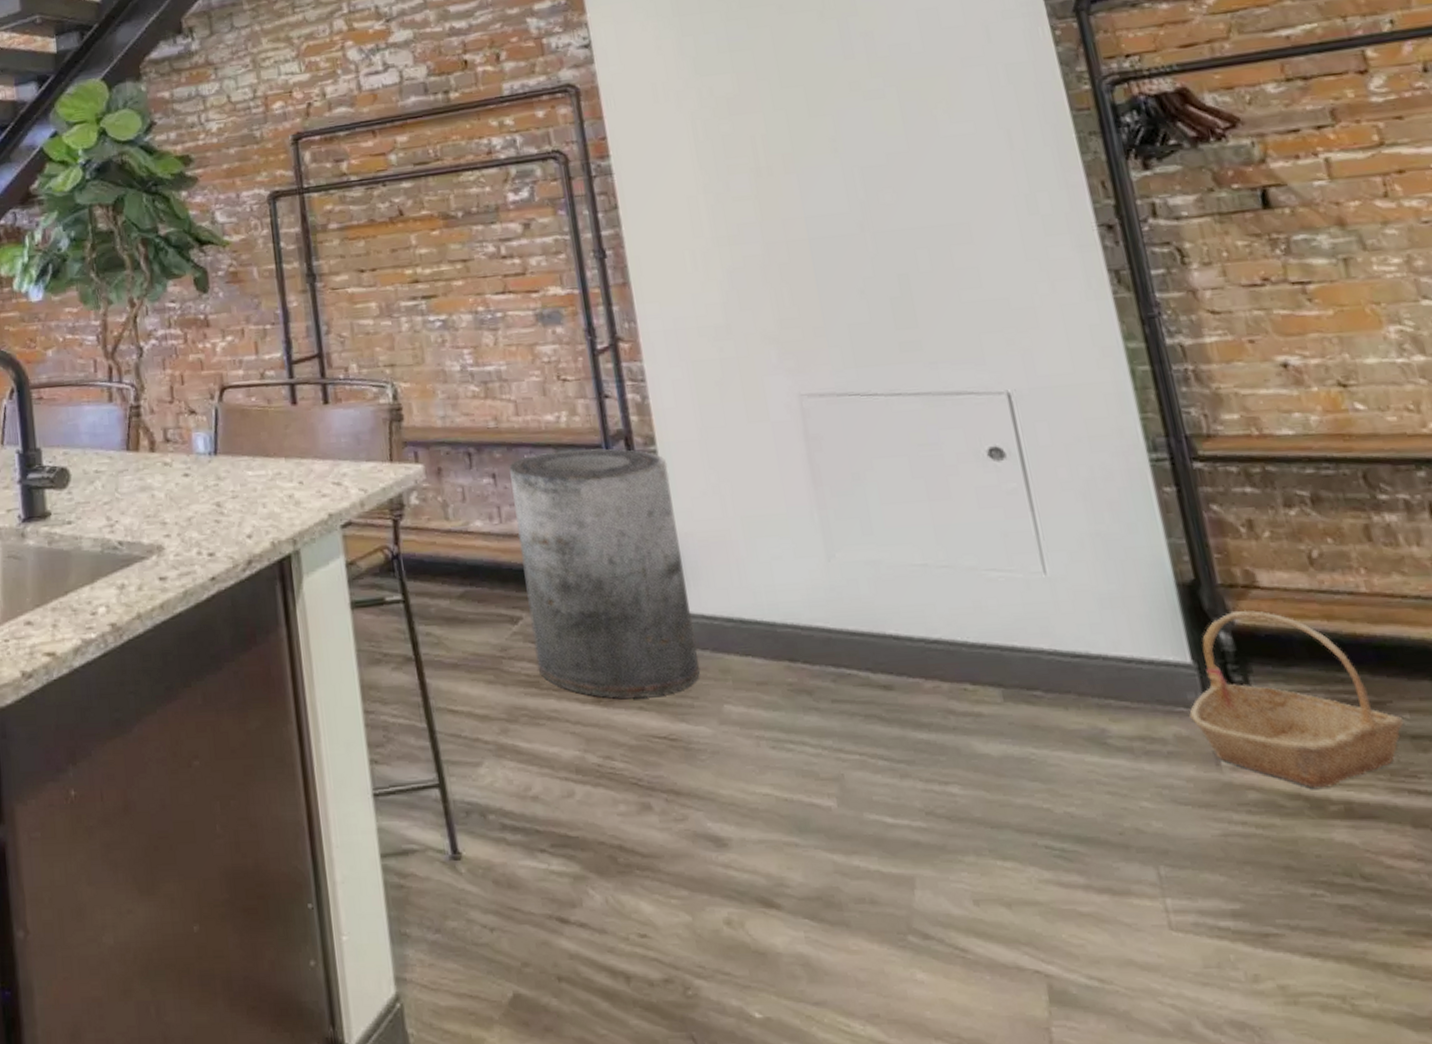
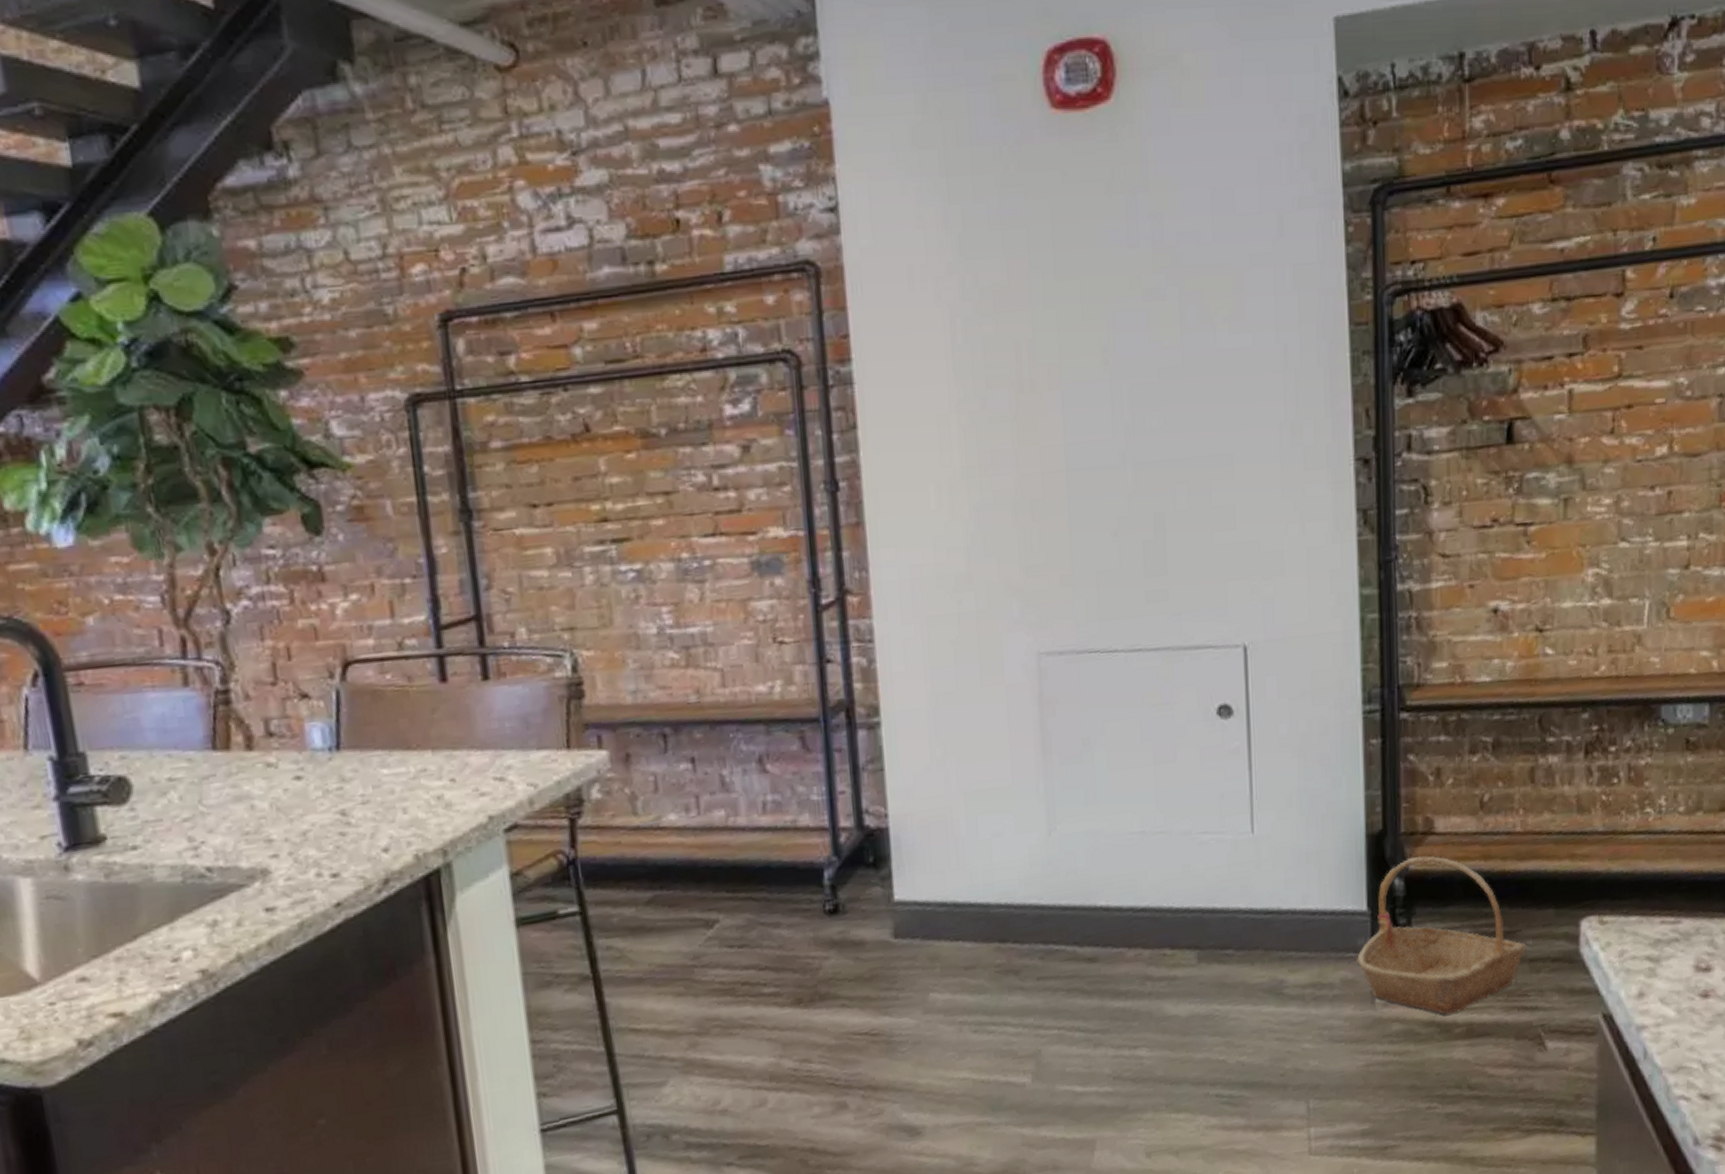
trash can: present [509,448,701,698] -> none [711,722,909,998]

